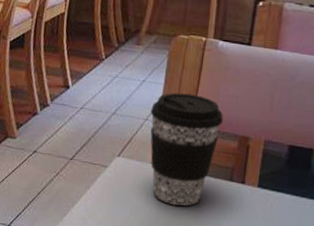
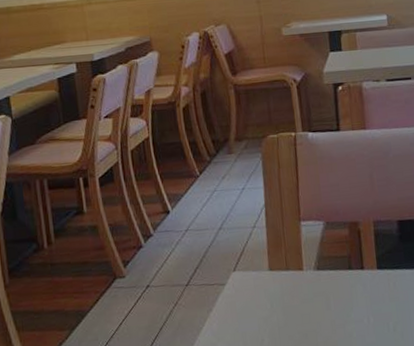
coffee cup: present [150,92,223,206] -> none [256,191,329,308]

